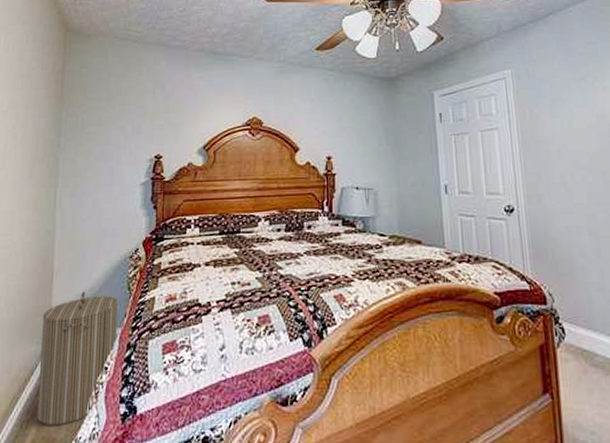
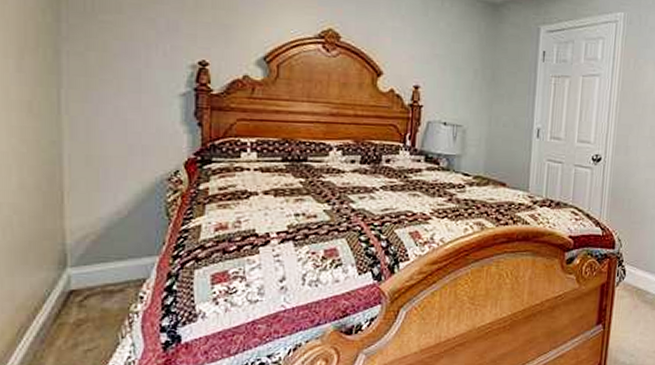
laundry hamper: present [36,291,119,426] -> none [52,214,155,355]

